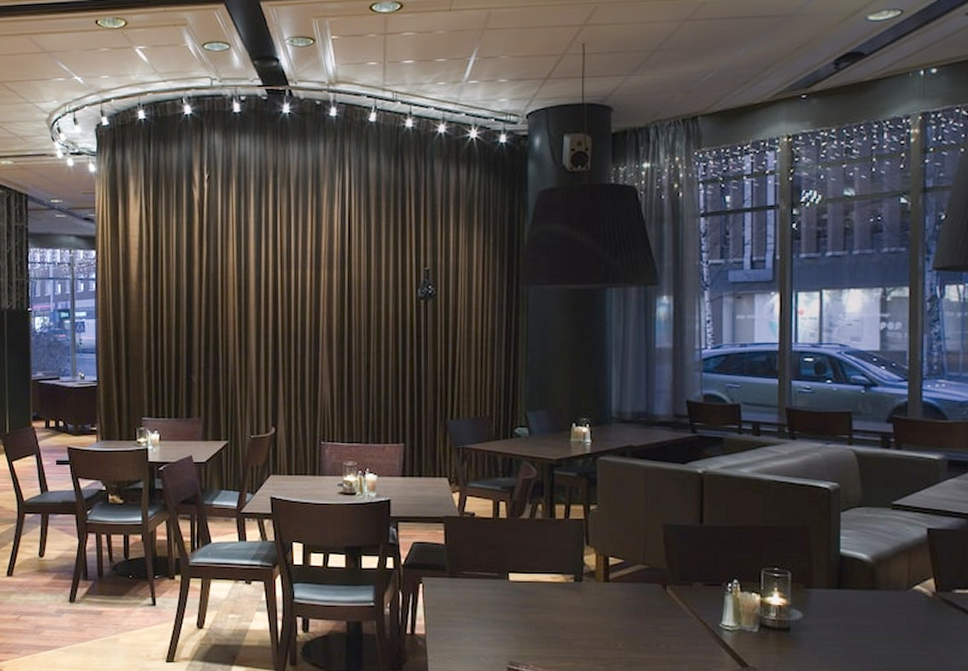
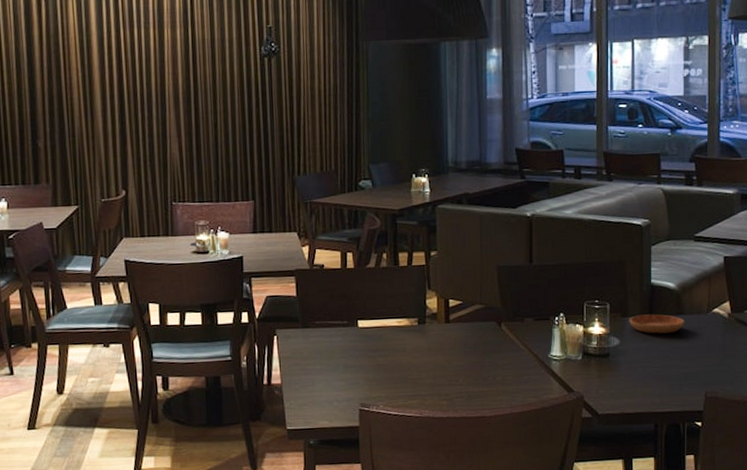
saucer: none [814,587,880,609] -> present [629,314,685,334]

